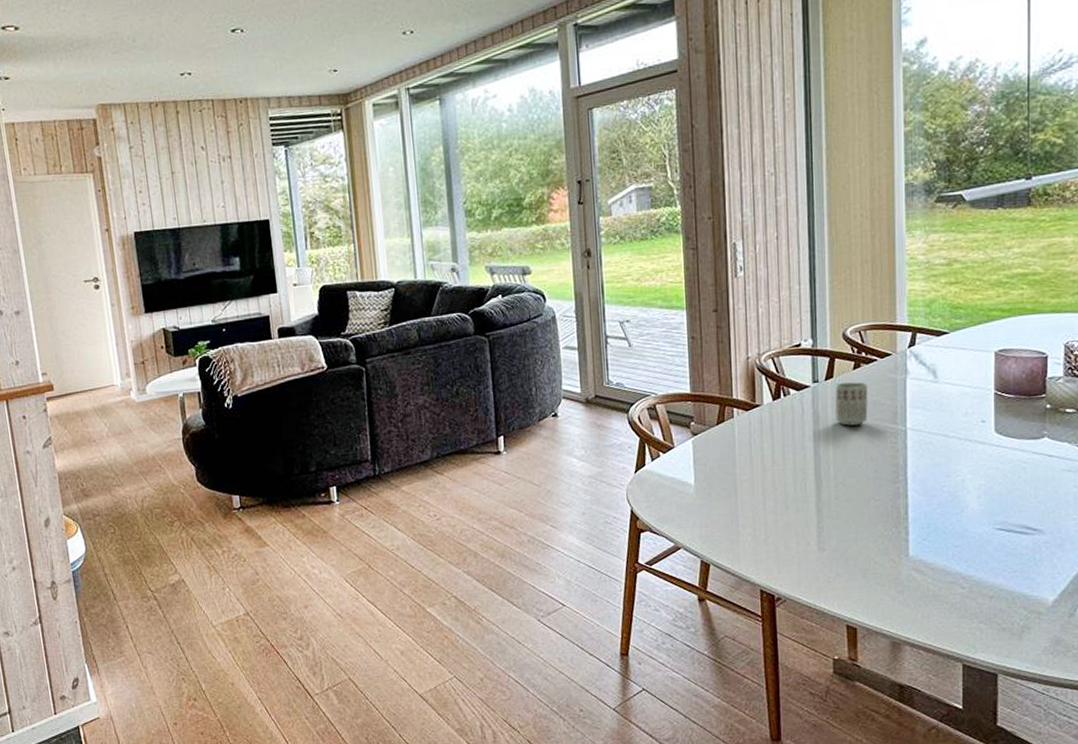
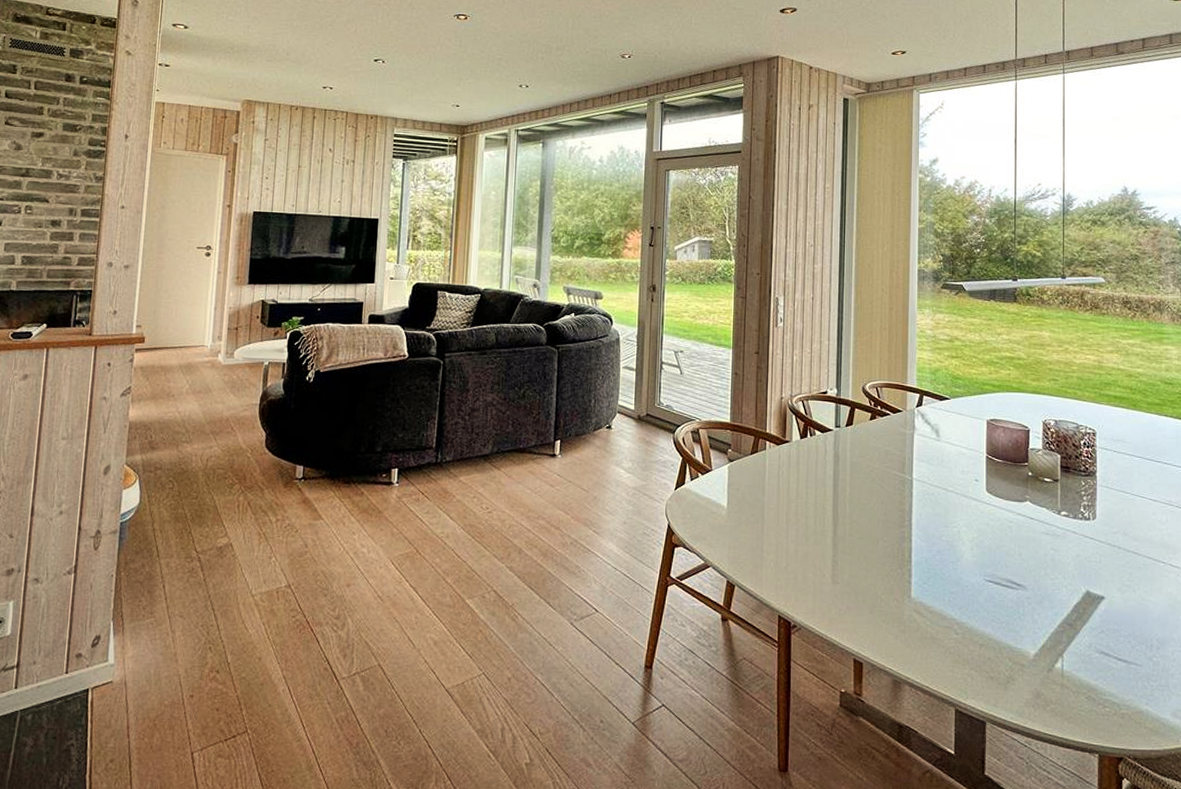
cup: present [835,382,868,426] -> none [853,431,881,470]

